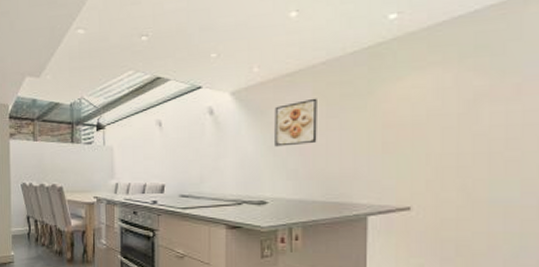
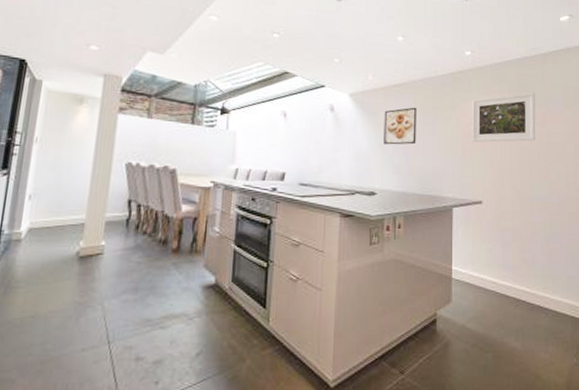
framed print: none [396,56,504,135] -> present [471,92,536,143]

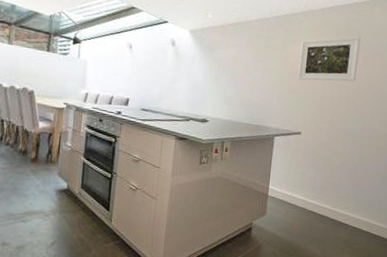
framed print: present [384,107,417,145] -> none [218,45,250,79]

